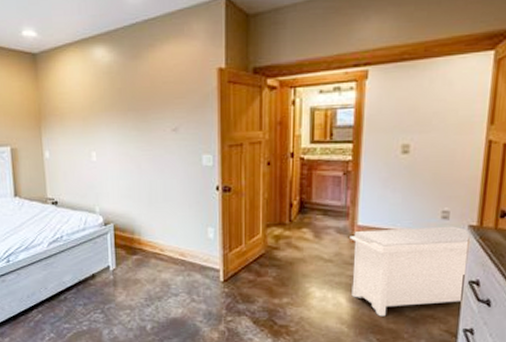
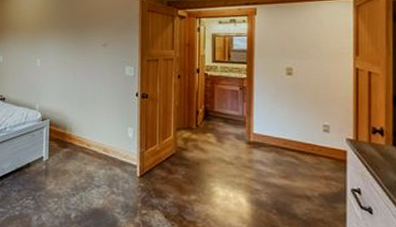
bench: present [350,226,470,317] -> none [247,138,348,218]

